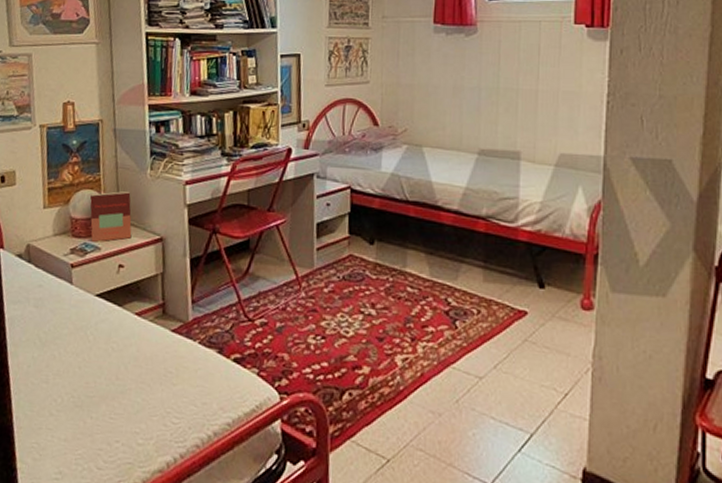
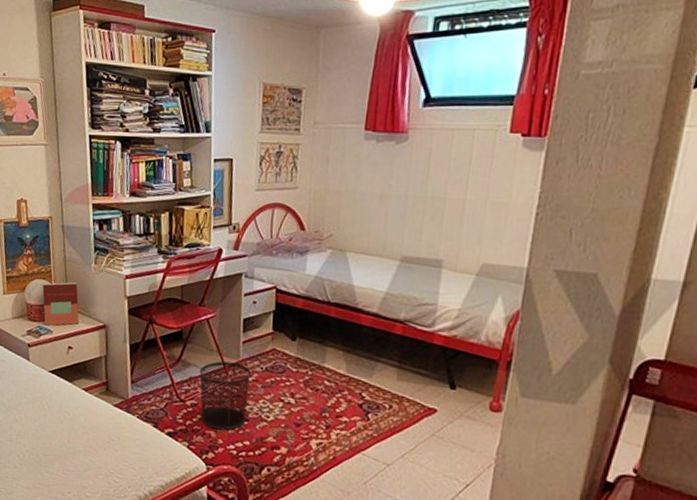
waste bin: none [269,272,327,352] -> present [199,361,251,430]

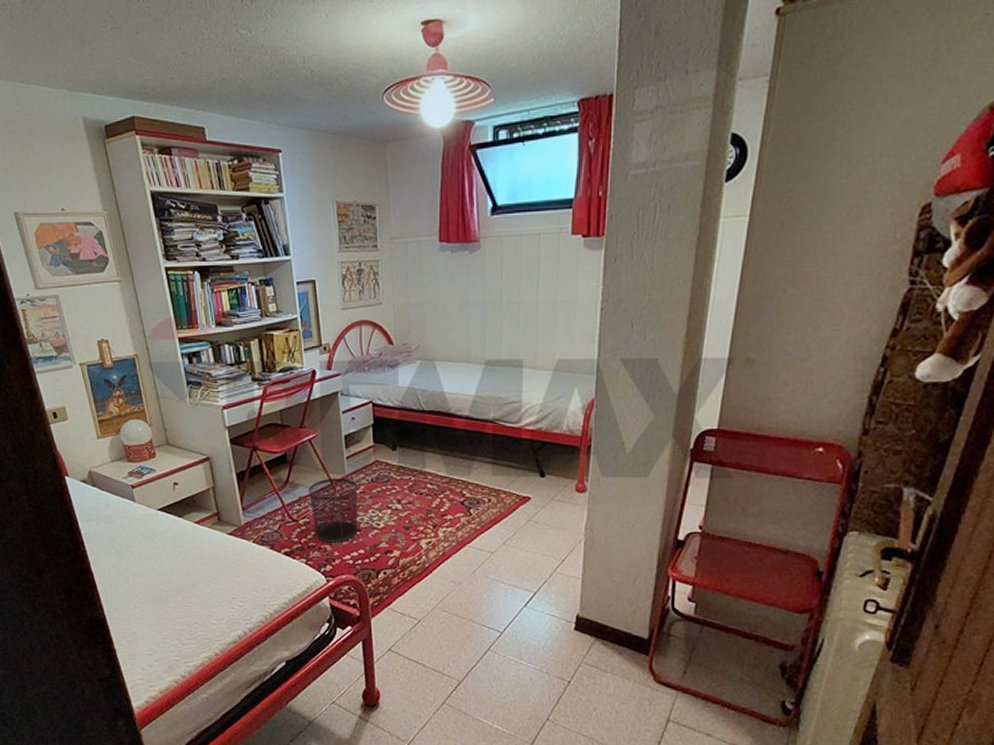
book: present [42,282,79,327] -> none [137,418,181,466]

